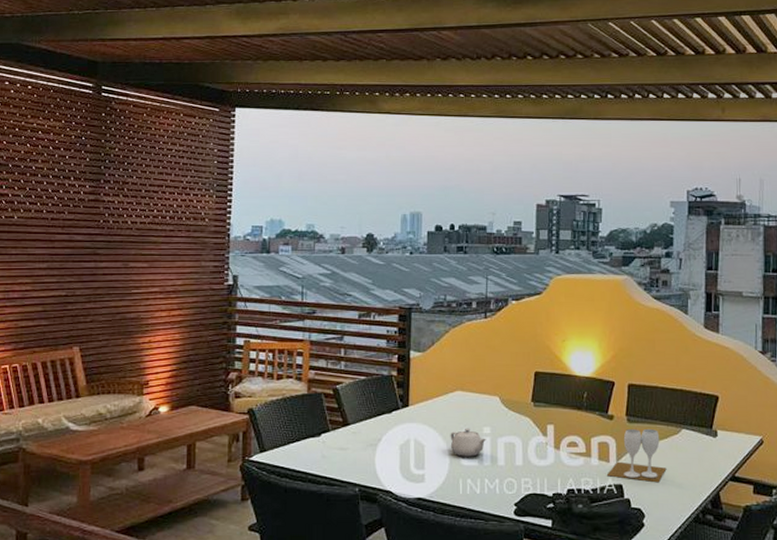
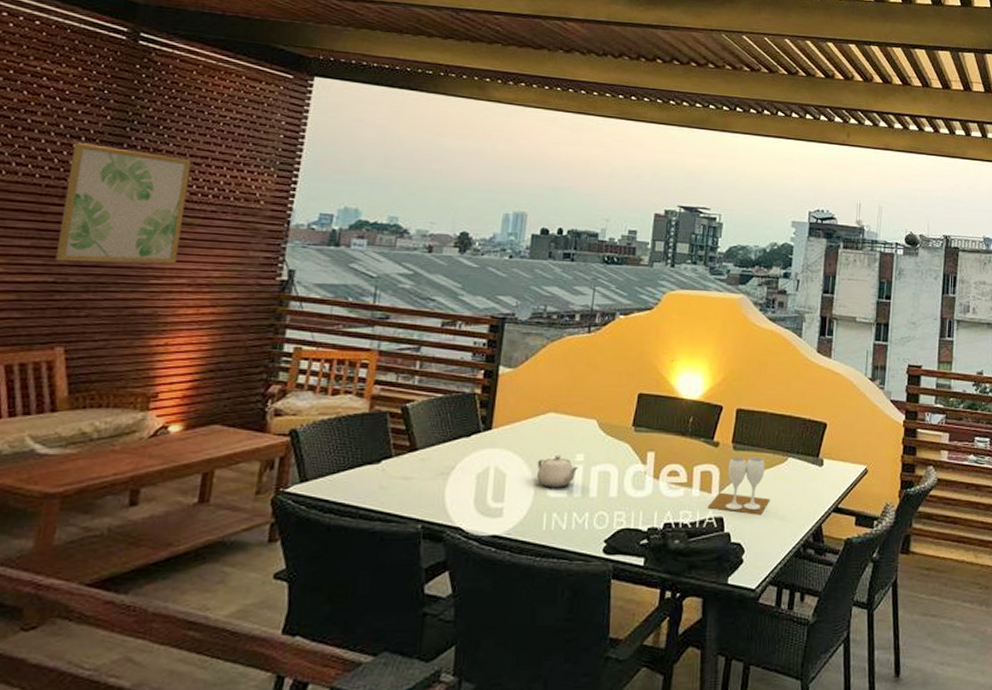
wall art: none [65,182,151,279] -> present [56,143,192,264]

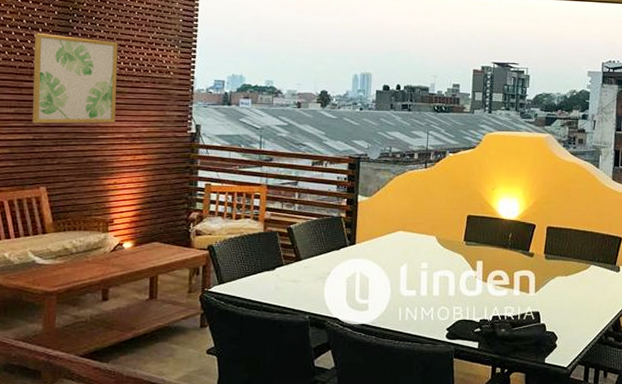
teapot: present [536,454,578,488] -> none [391,263,424,288]
wineglass: present [707,456,770,515] -> none [526,264,577,310]

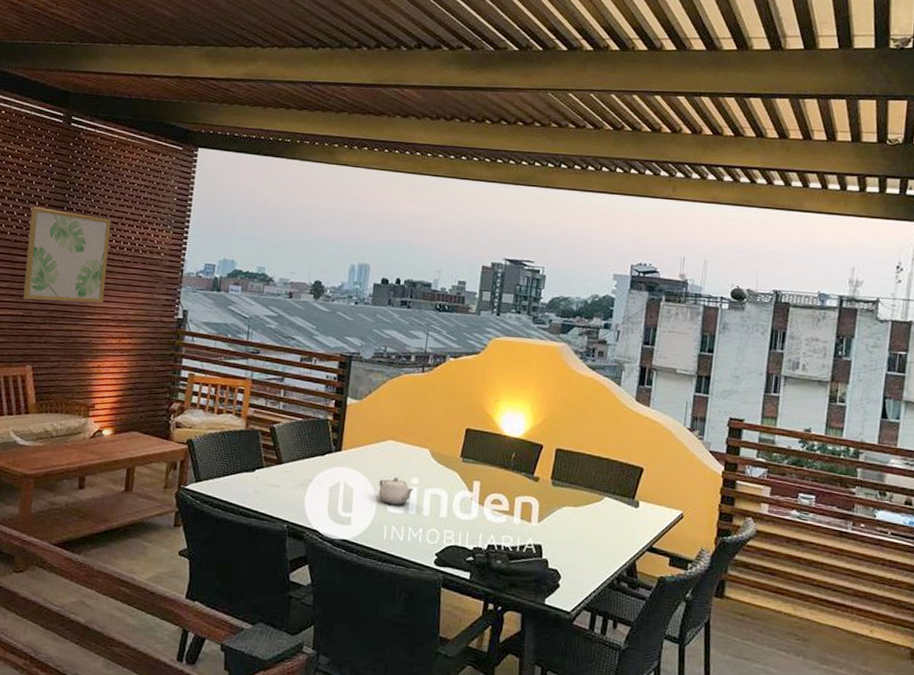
teapot: none [391,263,424,288] -> present [378,476,414,505]

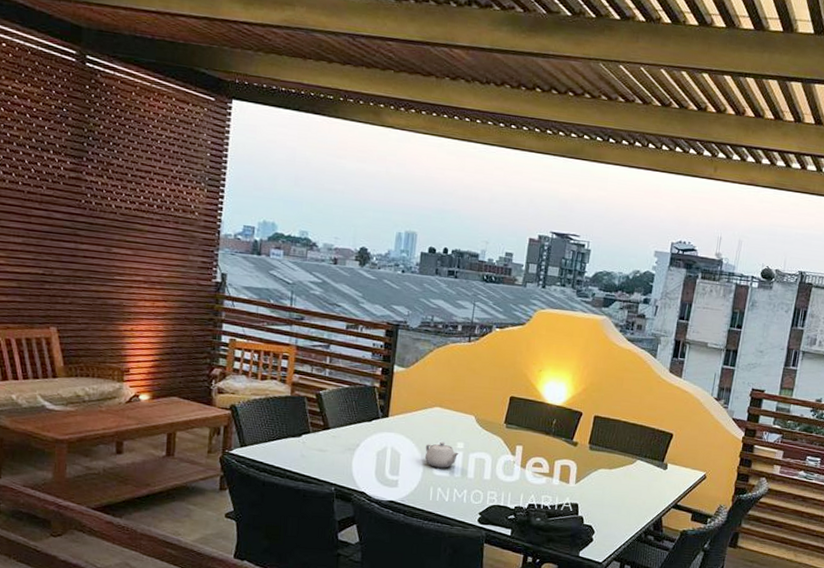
wall art: present [23,207,112,303] -> none [42,155,138,263]

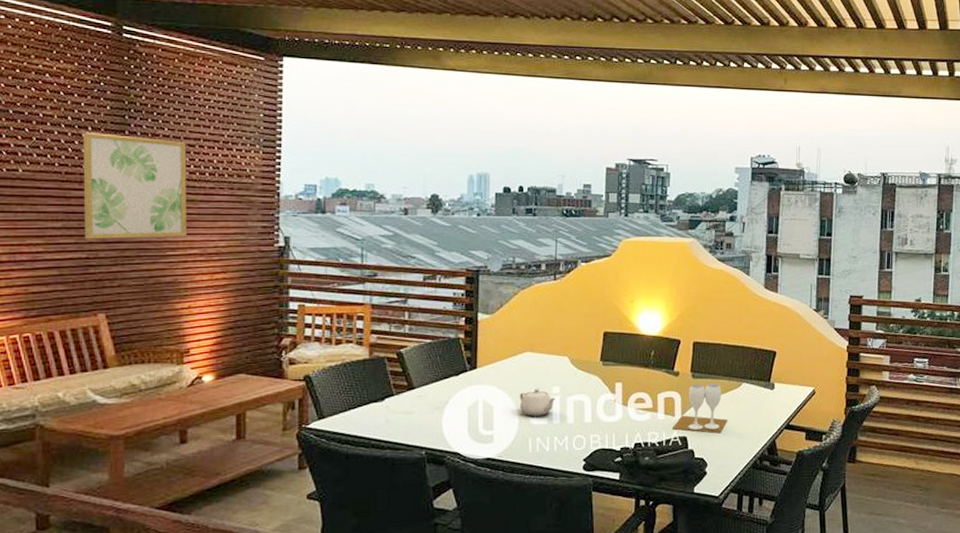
wall art: none [42,155,138,263] -> present [82,133,187,239]
wineglass: none [565,455,619,505] -> present [672,383,728,434]

